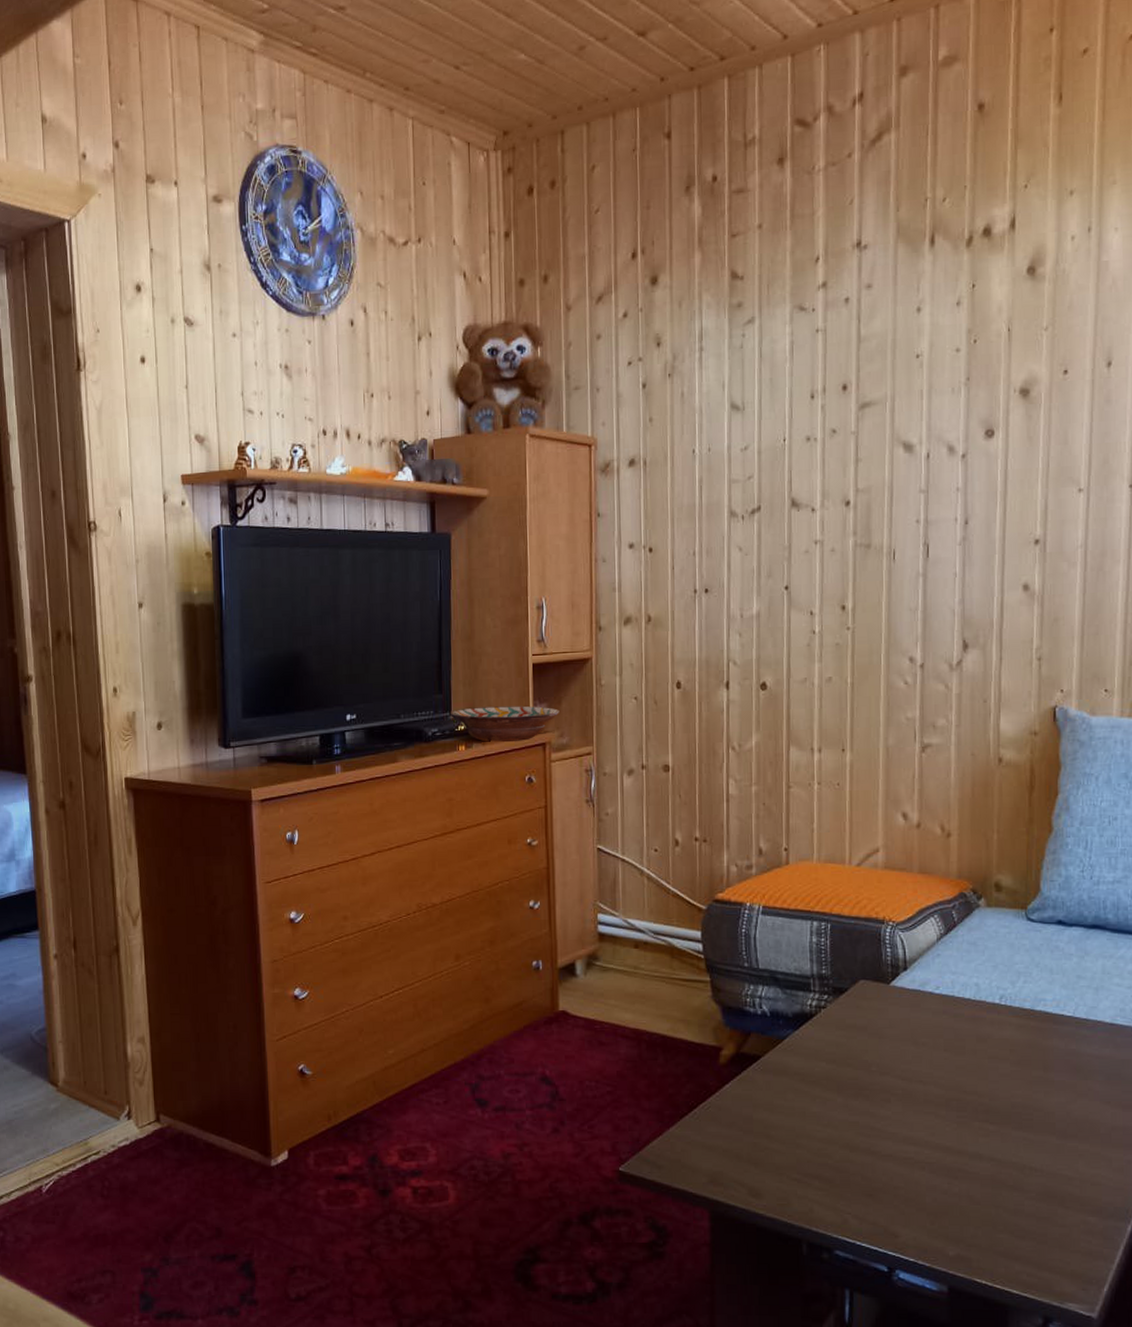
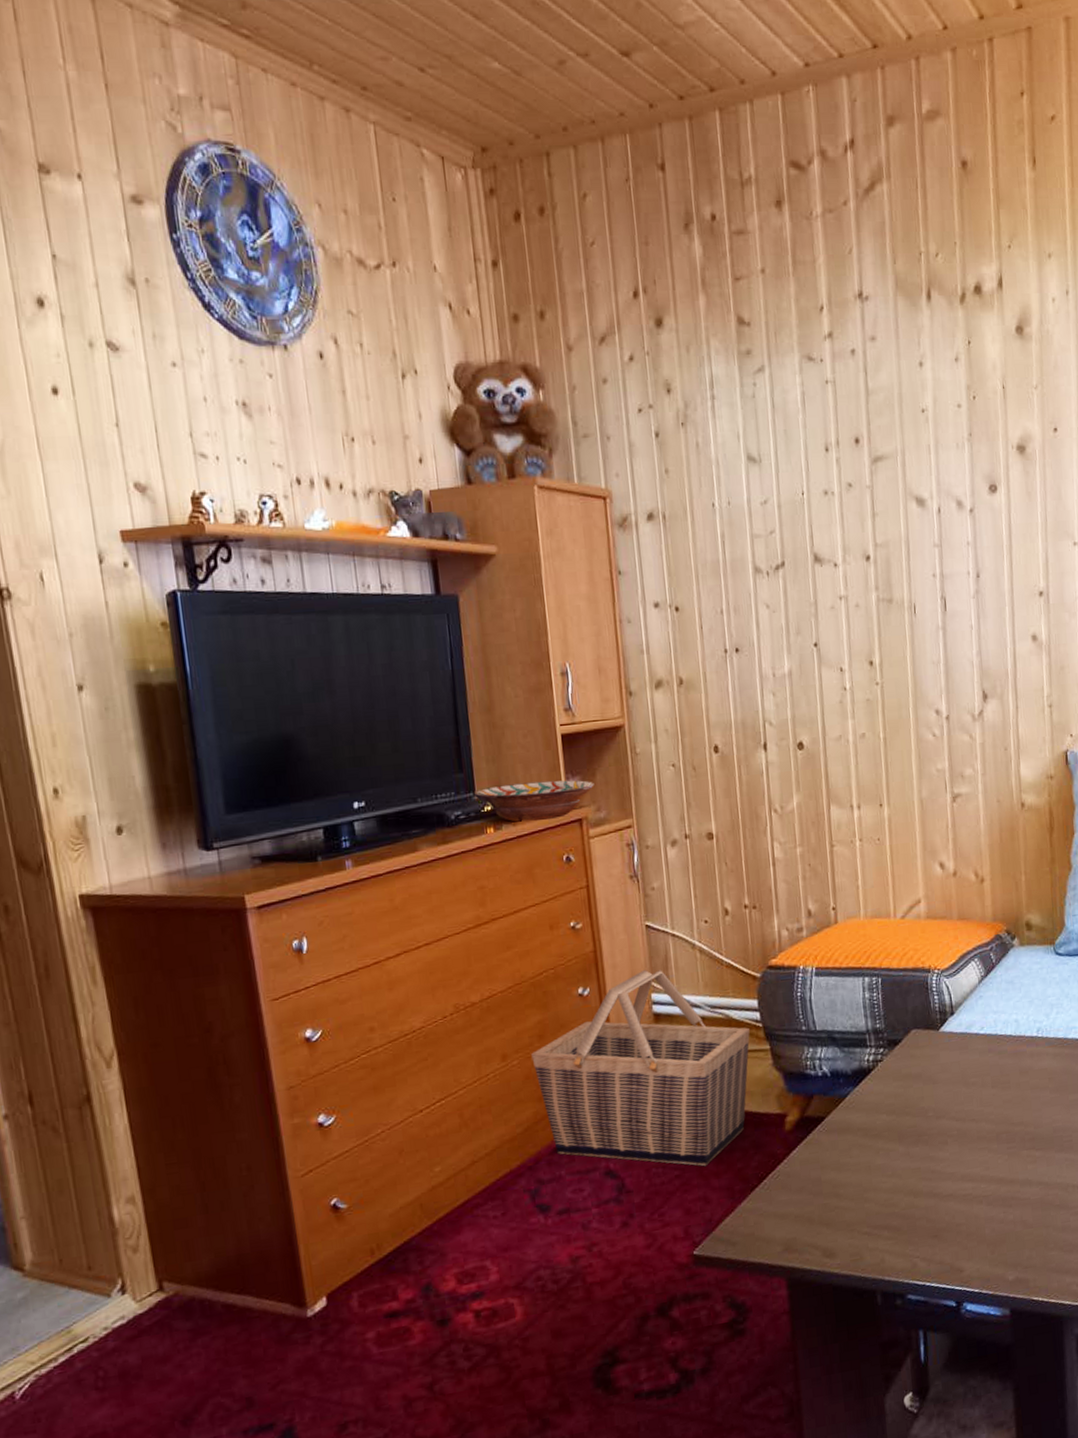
basket: none [482,890,691,1087] -> present [531,969,750,1167]

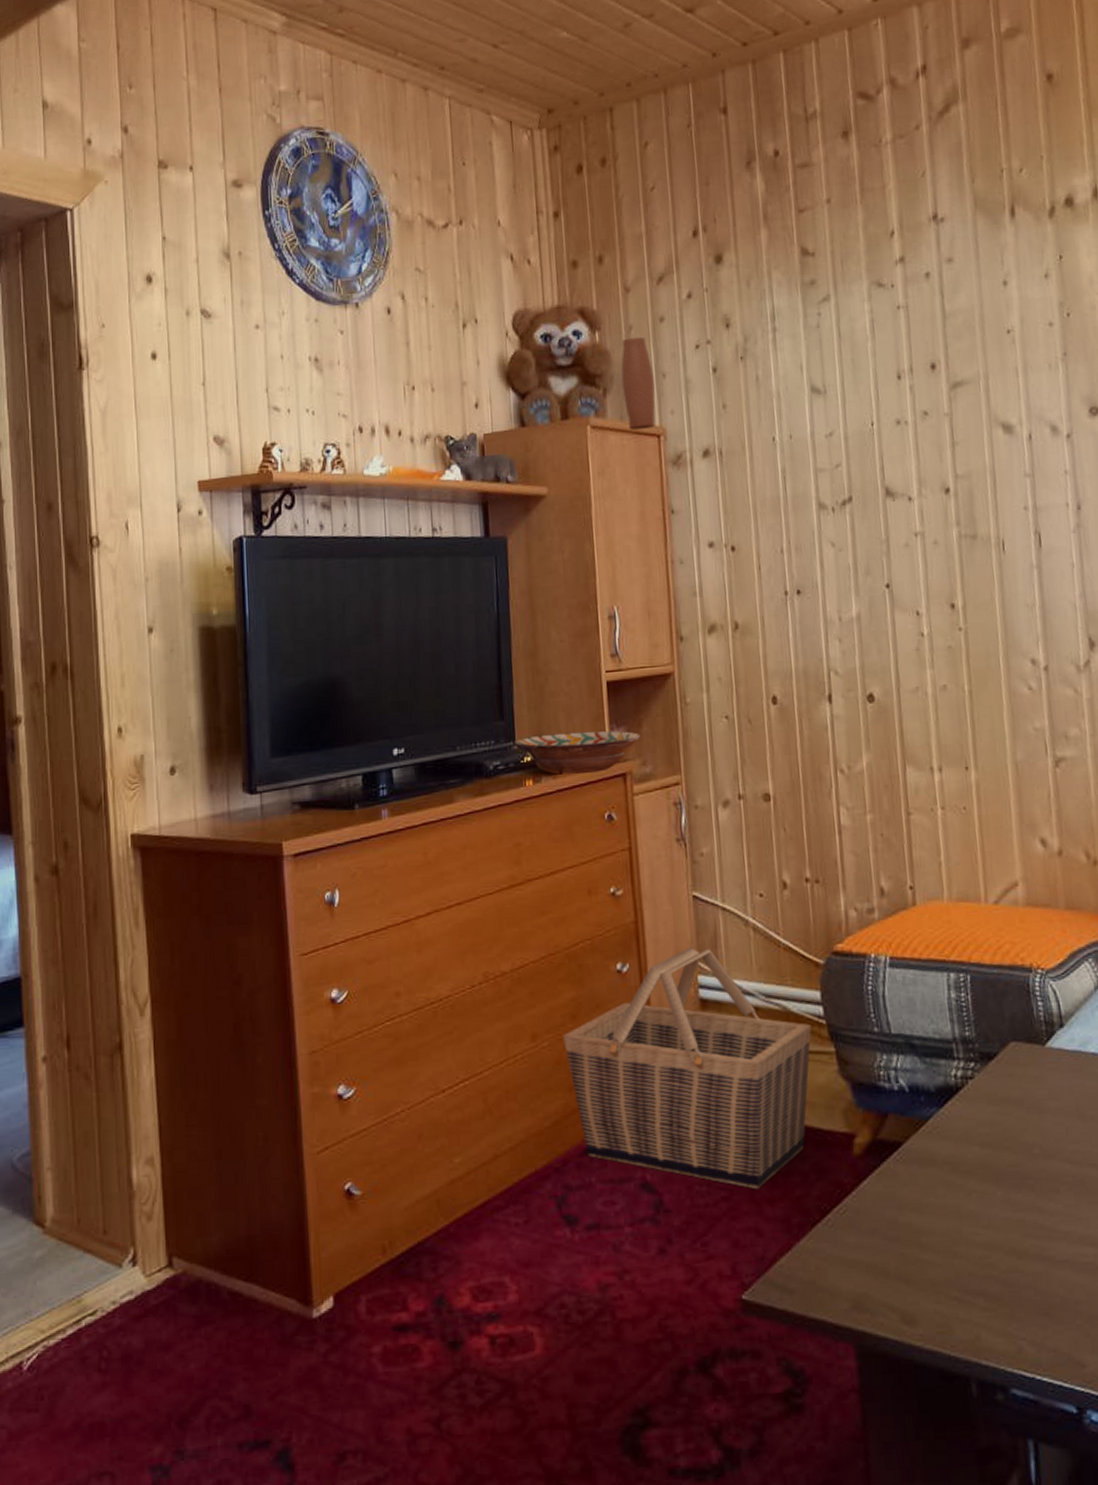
vase: none [565,397,601,491] -> present [620,336,656,430]

